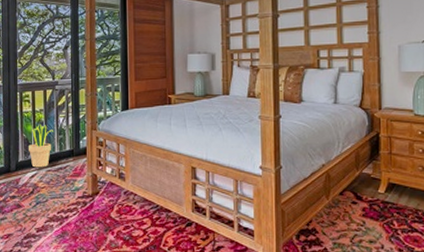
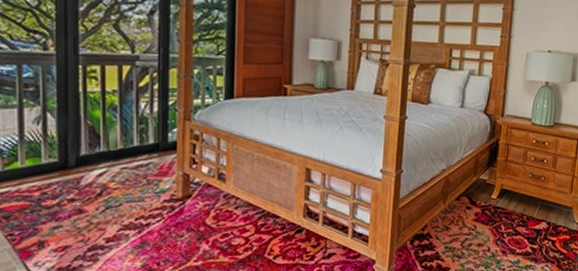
potted plant: present [29,124,54,168] -> none [95,108,133,164]

